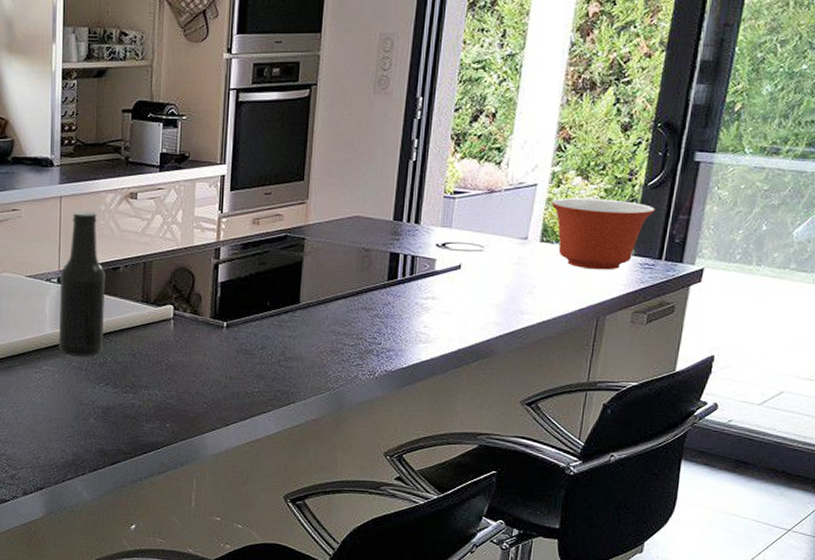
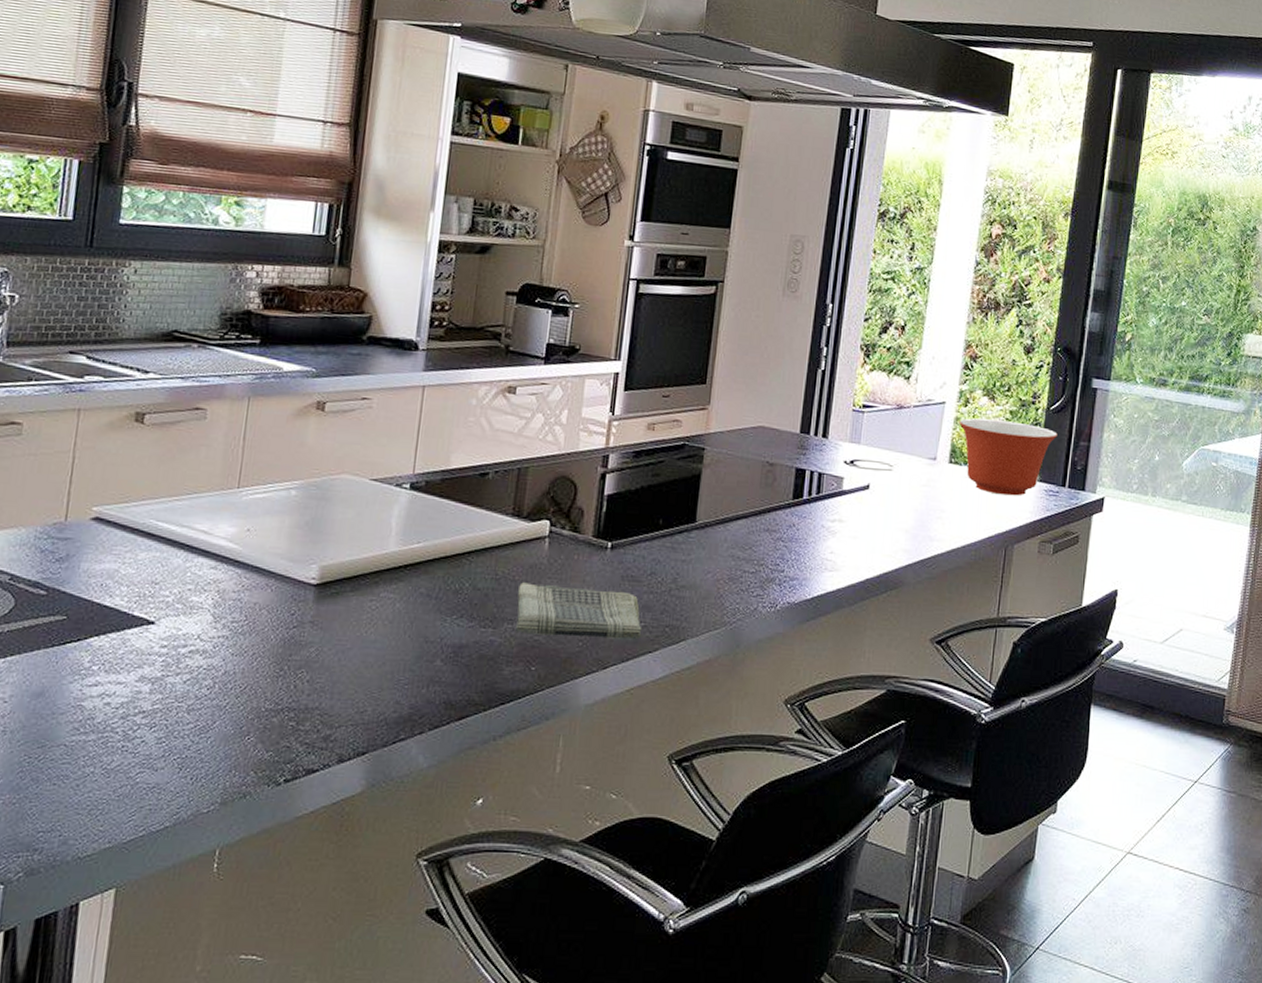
beer bottle: present [59,211,105,356] -> none [404,404,471,581]
dish towel: none [151,356,257,403] -> present [516,582,642,640]

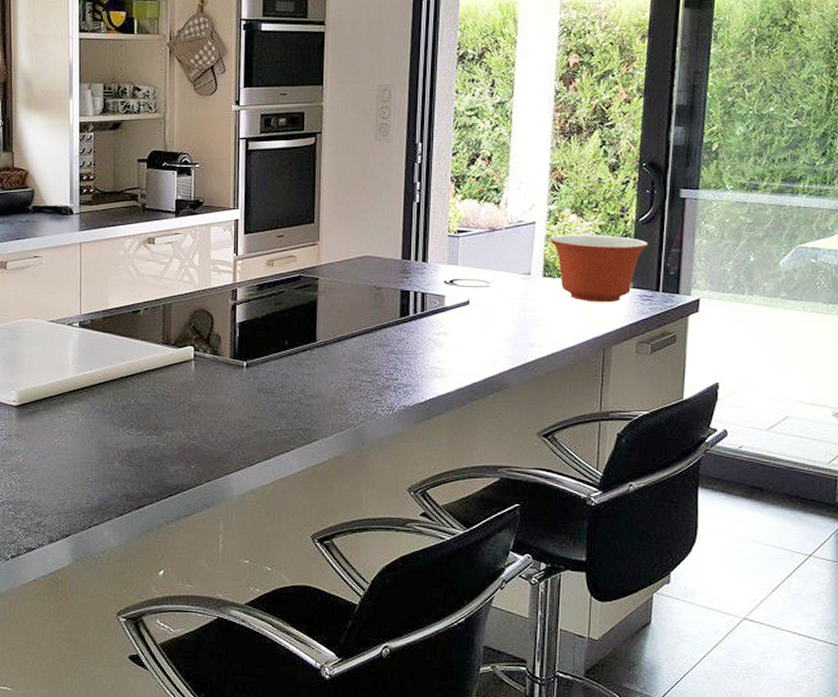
dish towel: present [516,582,642,640] -> none [174,398,279,441]

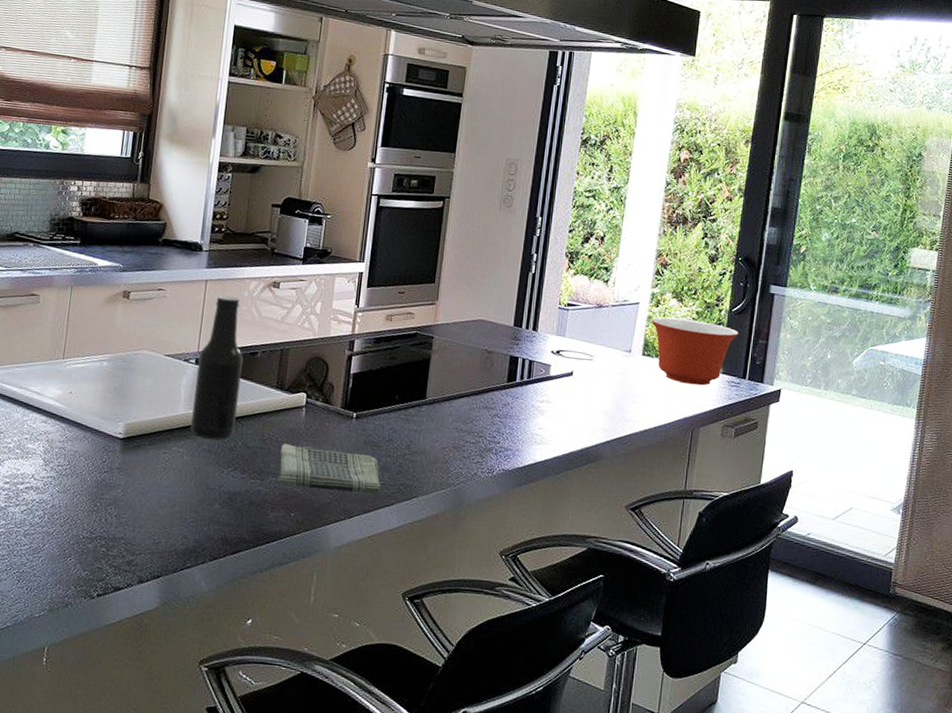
beer bottle: none [81,256,126,399] -> present [190,295,243,440]
dish towel: none [174,398,279,441] -> present [279,443,381,495]

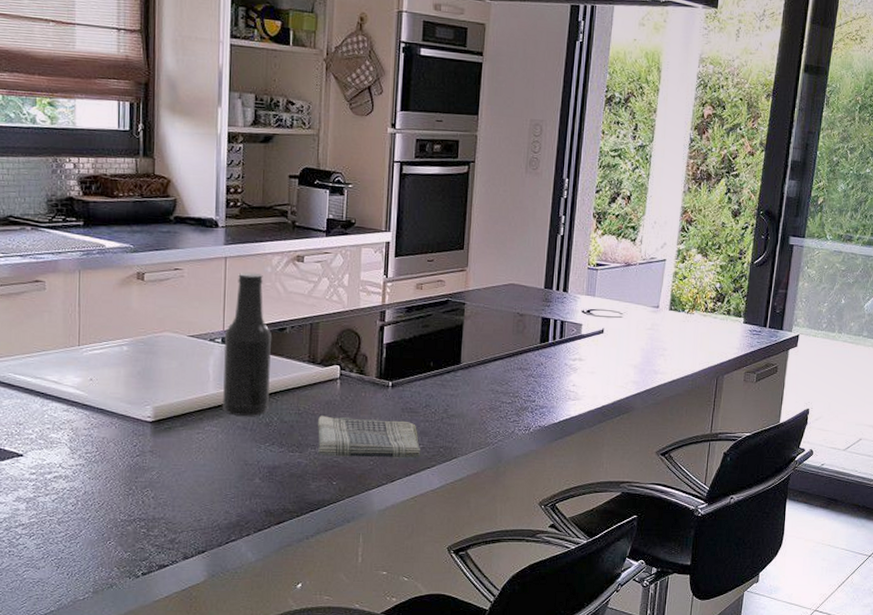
mixing bowl: present [651,317,739,386] -> none [677,272,760,336]

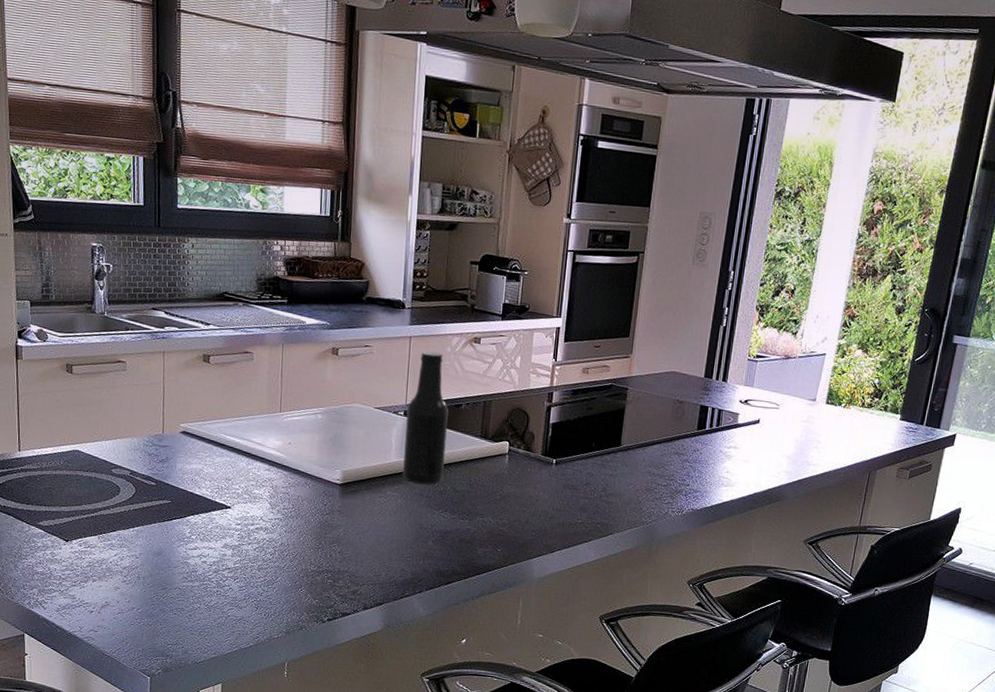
dish towel: present [318,416,421,459] -> none [486,487,580,532]

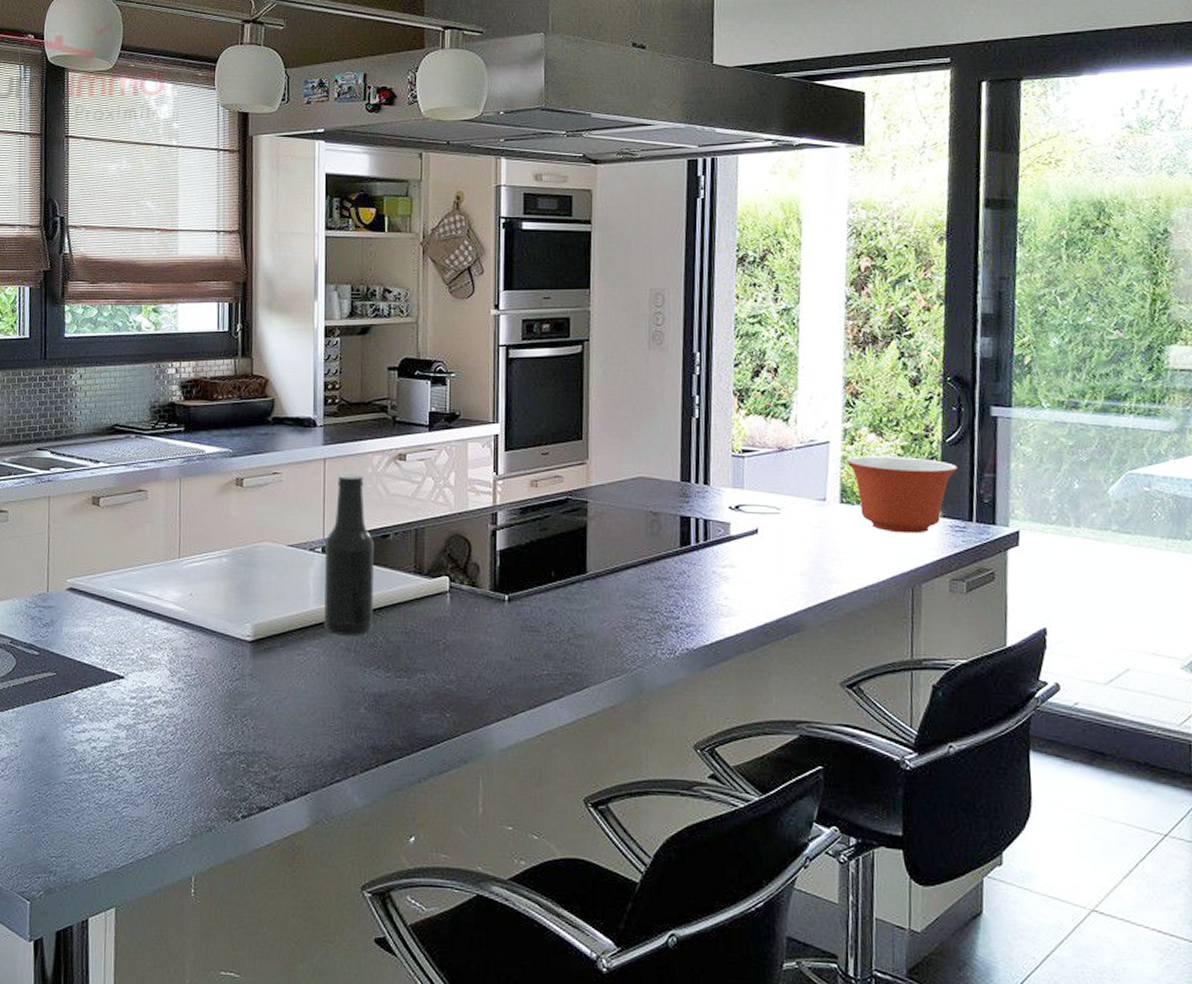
mixing bowl: none [836,367,920,431] -> present [846,456,958,534]

